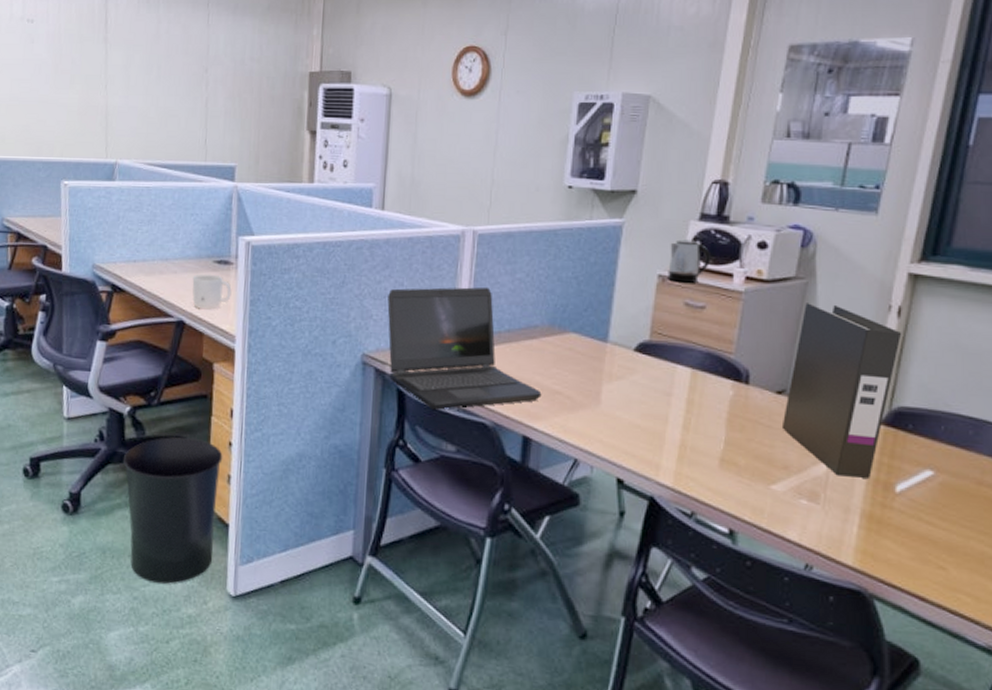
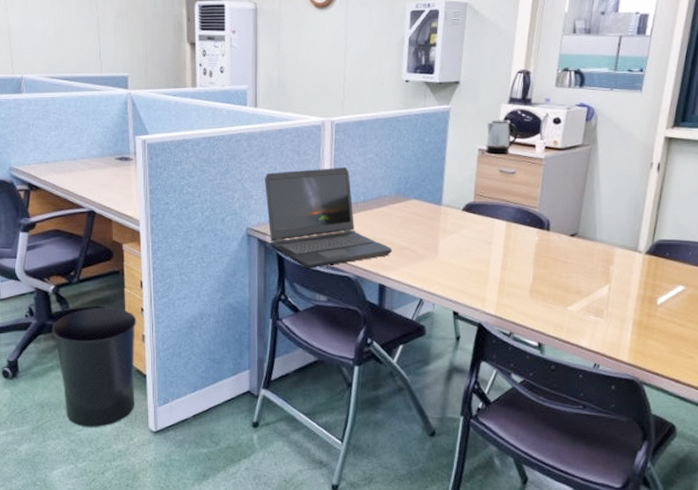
mug: present [192,274,232,310] -> none [98,169,133,200]
binder: present [781,303,902,478] -> none [574,164,661,296]

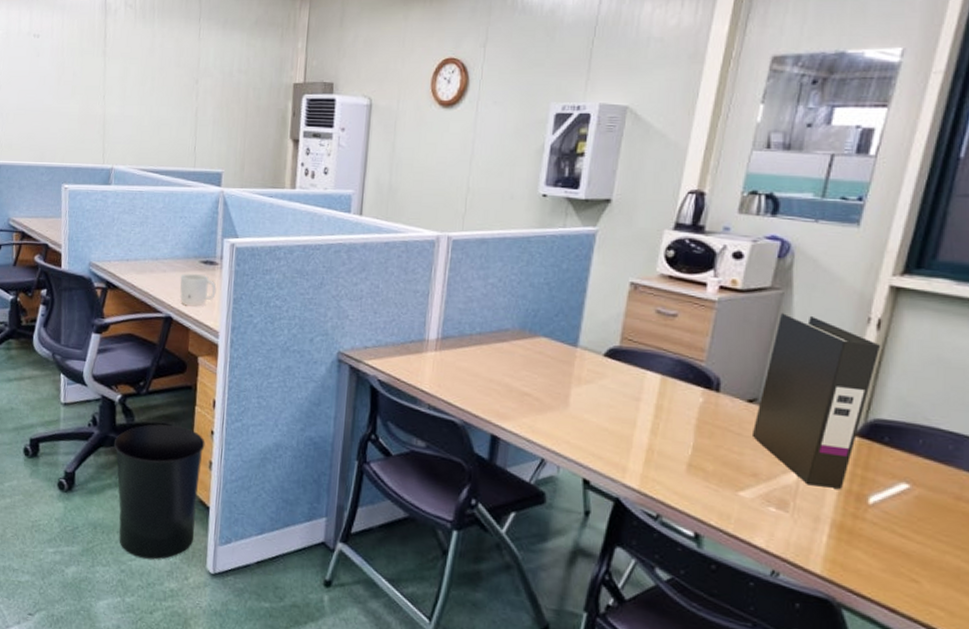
mug: none [98,169,133,200] -> present [180,273,217,307]
laptop computer: present [265,166,392,269] -> none [363,290,511,407]
kettle: present [486,119,518,154] -> none [640,248,684,291]
binder: none [574,164,661,296] -> present [751,313,881,489]

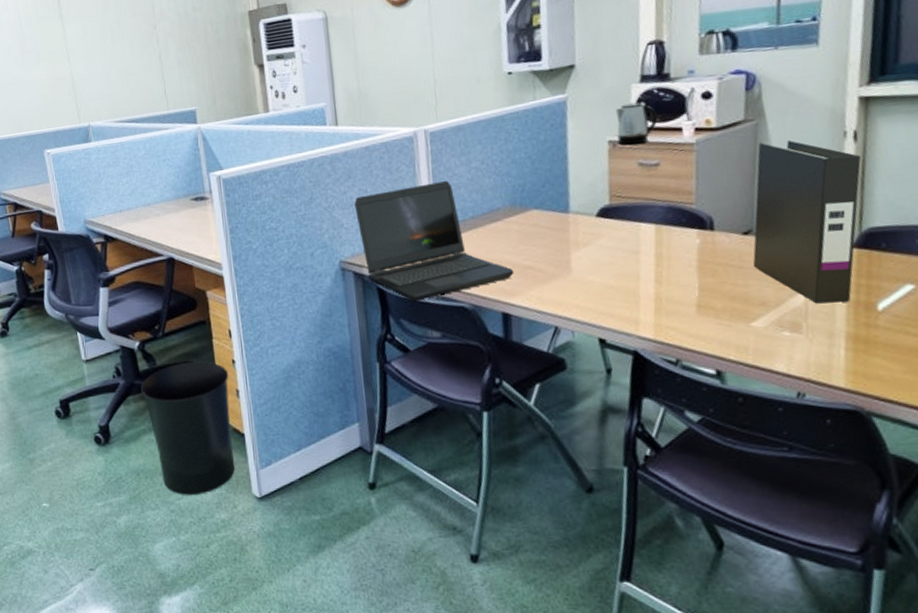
mug: present [180,273,217,307] -> none [174,211,212,245]
laptop computer: none [363,290,511,407] -> present [354,180,514,302]
kettle: none [640,248,684,291] -> present [615,102,658,145]

